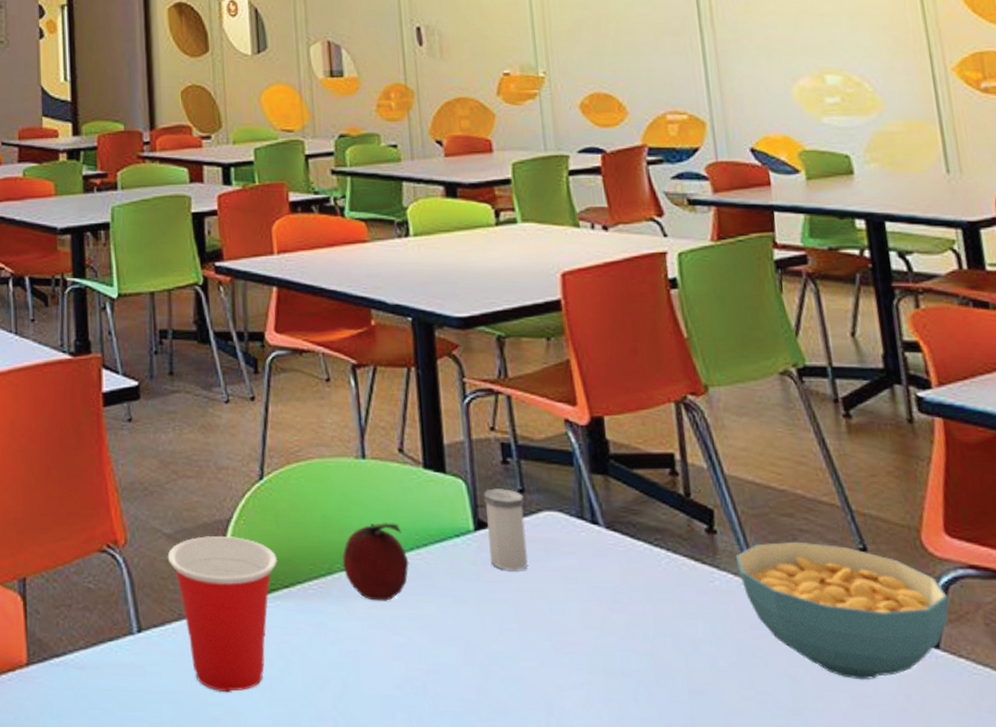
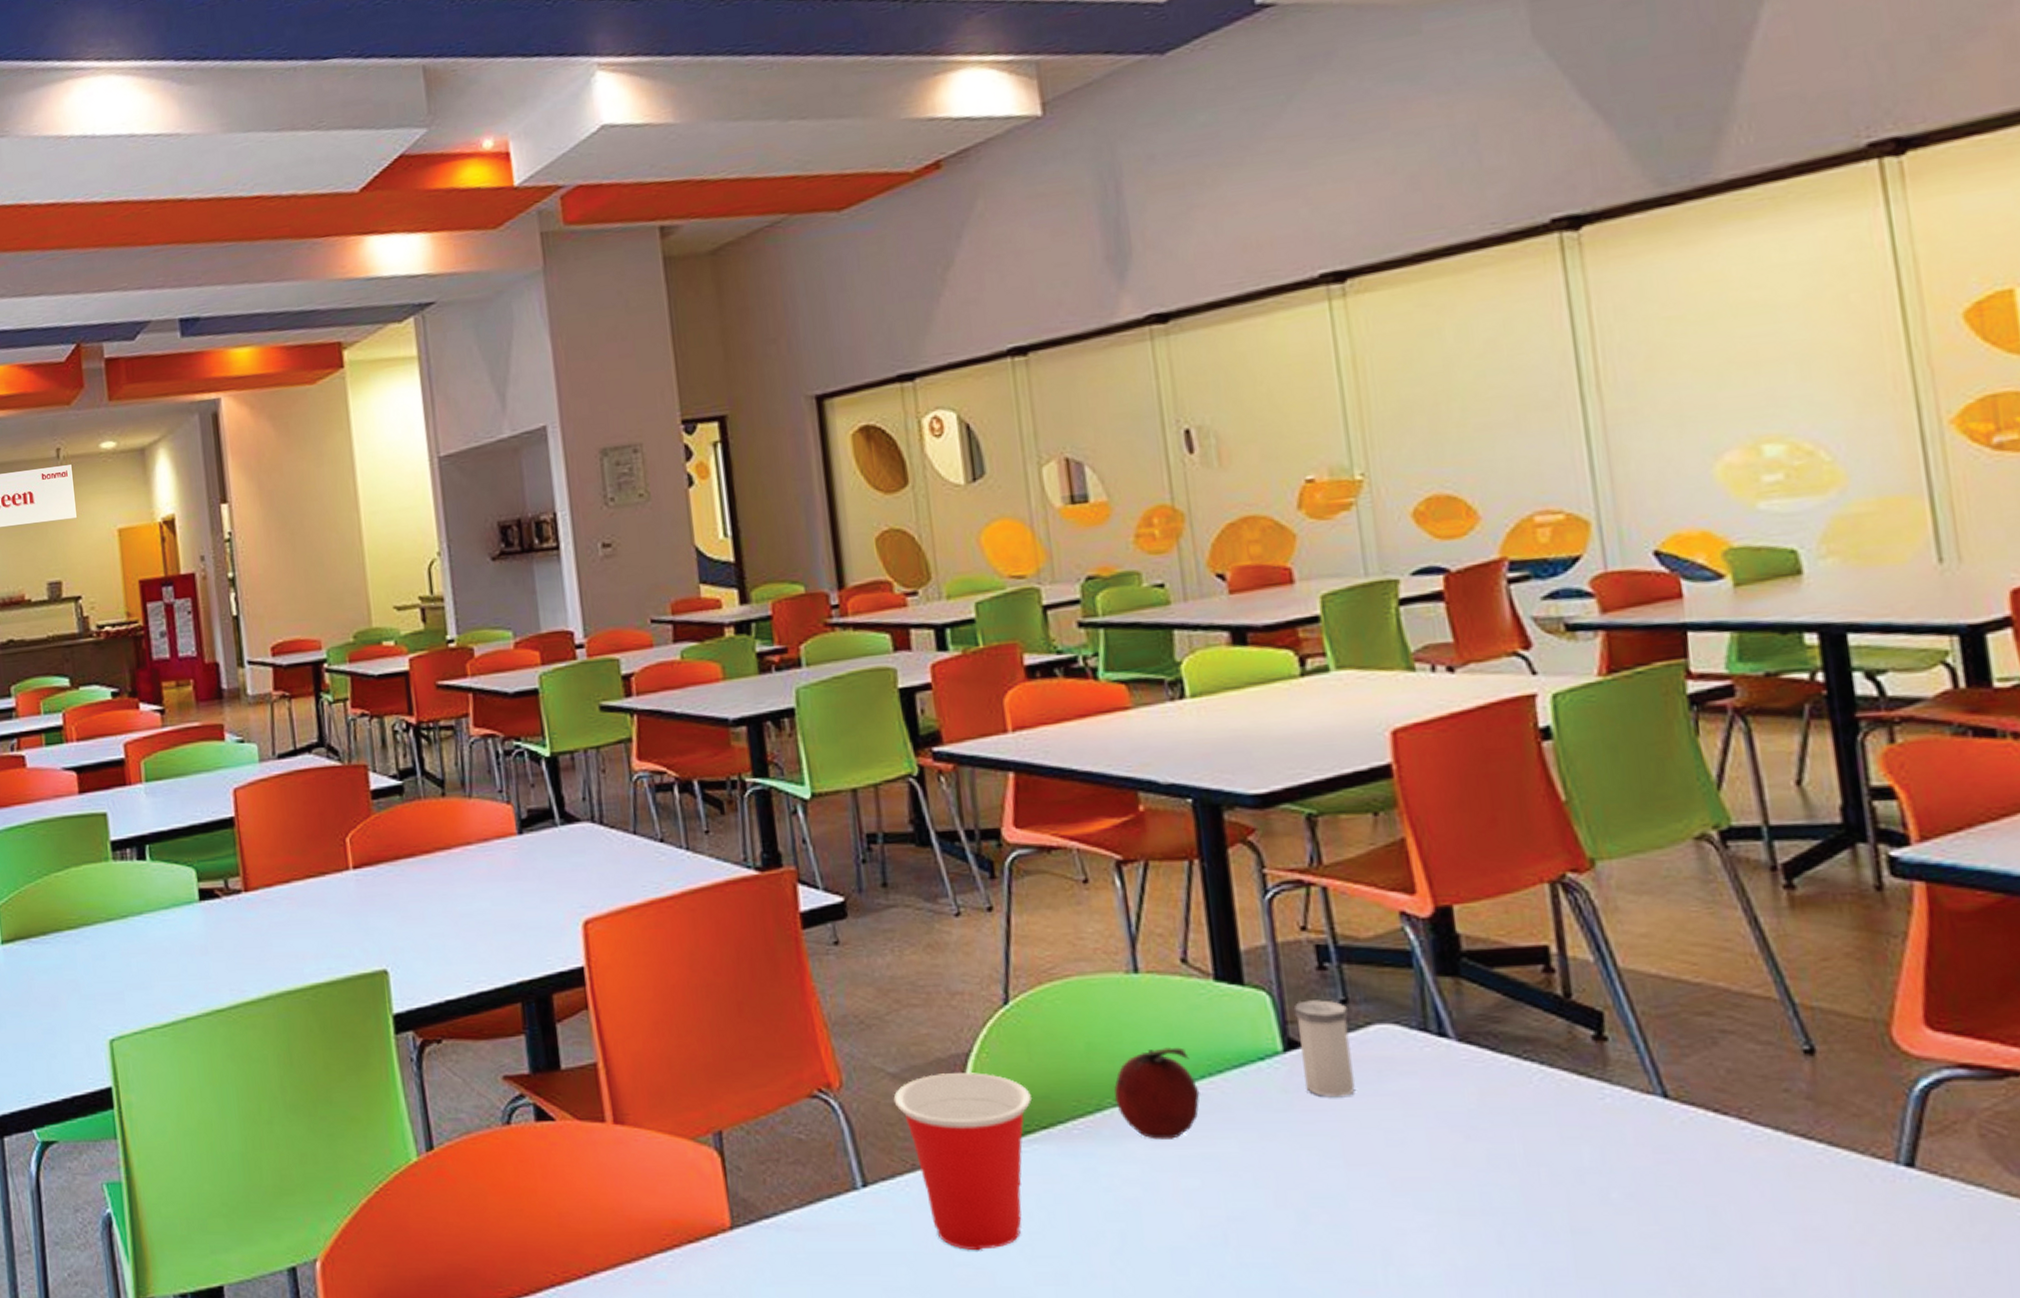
cereal bowl: present [735,541,949,681] -> none [1633,1045,1929,1209]

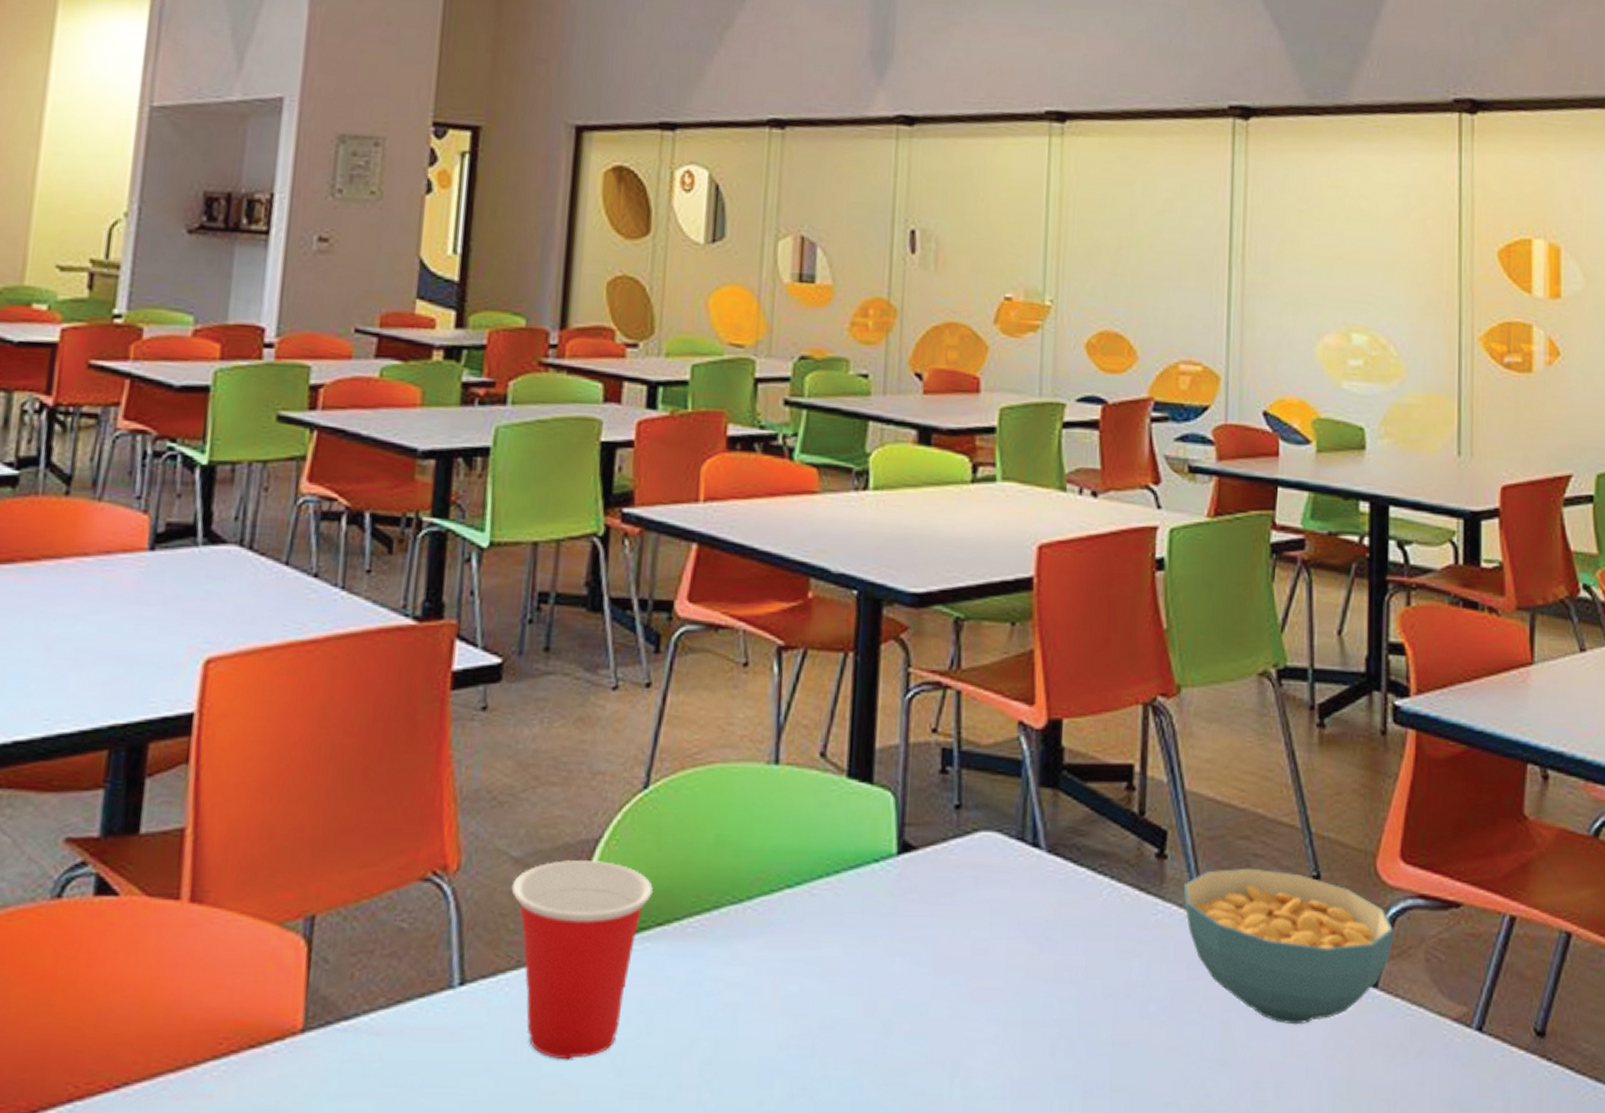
fruit: present [1114,1047,1200,1140] -> none [733,844,815,941]
salt shaker: present [1293,1000,1356,1098] -> none [910,803,961,904]
cereal bowl: none [1633,1045,1929,1209] -> present [1183,867,1394,1025]

